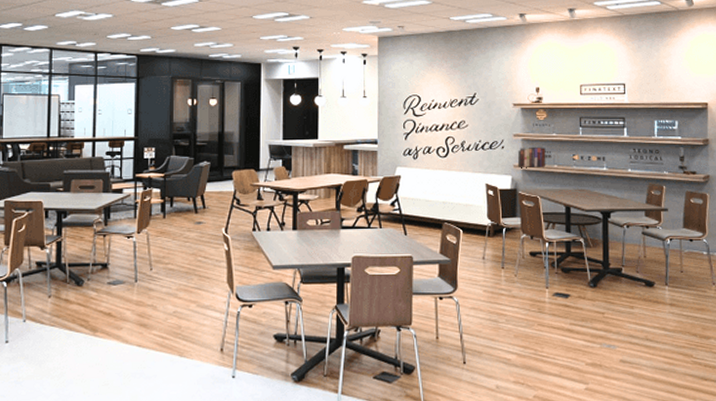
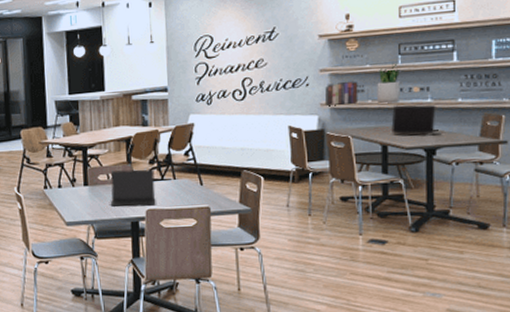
laptop: none [317,216,362,253] -> present [110,169,156,207]
planter: none [562,133,581,169] -> present [377,62,400,104]
laptop computer: none [574,171,616,200] -> present [391,104,443,136]

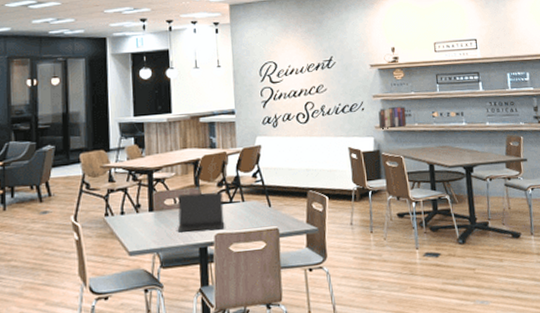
planter: present [377,62,400,104] -> none [421,90,441,127]
laptop computer: present [391,104,443,136] -> none [435,127,477,156]

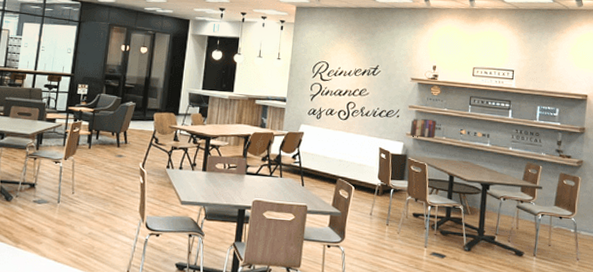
laptop: present [177,192,225,233] -> none [222,162,265,197]

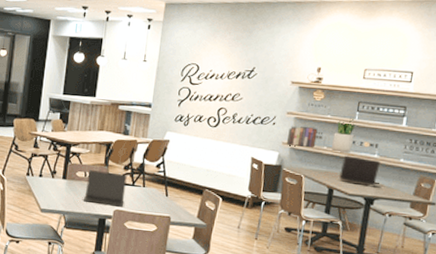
laptop: none [222,162,265,197] -> present [83,170,127,207]
planter: none [450,110,469,143] -> present [331,117,355,153]
laptop computer: none [458,145,496,174] -> present [339,155,383,188]

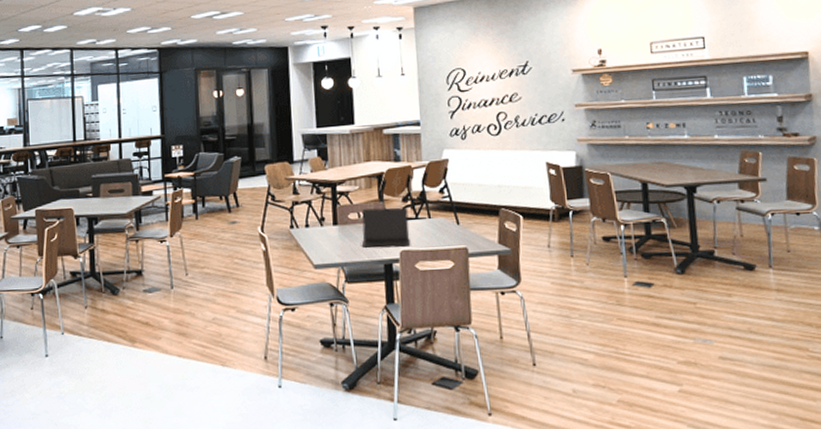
books: present [286,126,318,147] -> none [581,117,614,141]
planter: present [331,117,355,153] -> none [633,97,657,140]
laptop computer: present [339,155,383,188] -> none [650,141,702,173]

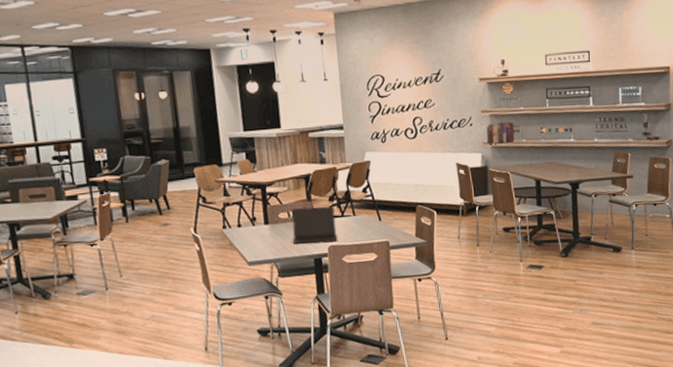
books: none [581,117,614,141] -> present [486,122,514,144]

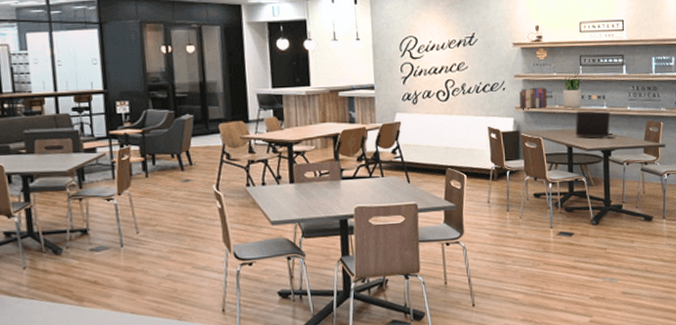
laptop: present [291,206,338,244] -> none [318,166,365,205]
planter: none [529,105,549,143] -> present [562,72,582,109]
laptop computer: none [543,144,584,172] -> present [575,111,616,139]

